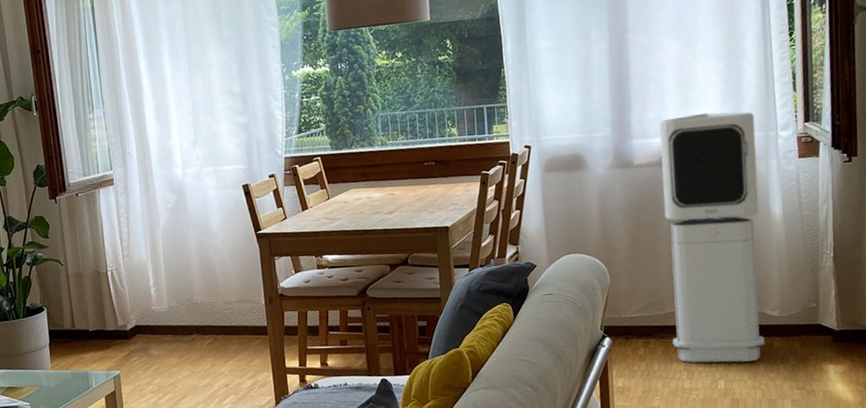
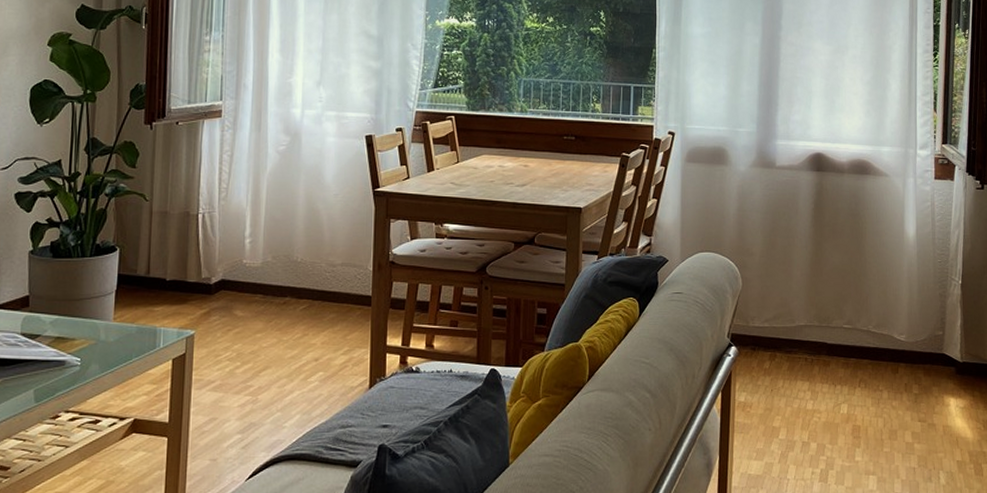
air purifier: present [659,112,765,363] -> none [798,121,896,387]

